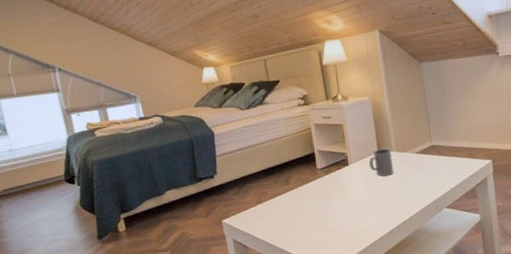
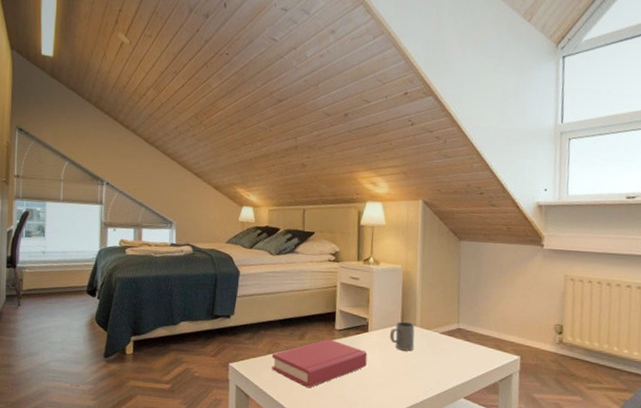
hardback book: none [261,179,353,228] -> present [271,339,368,388]

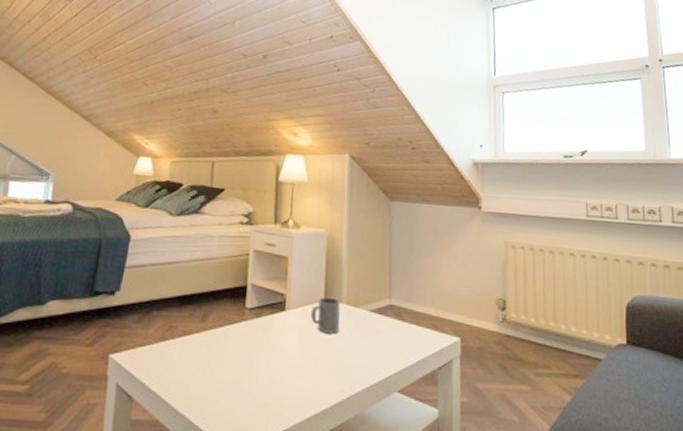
hardback book: present [271,339,368,388] -> none [164,320,284,385]

